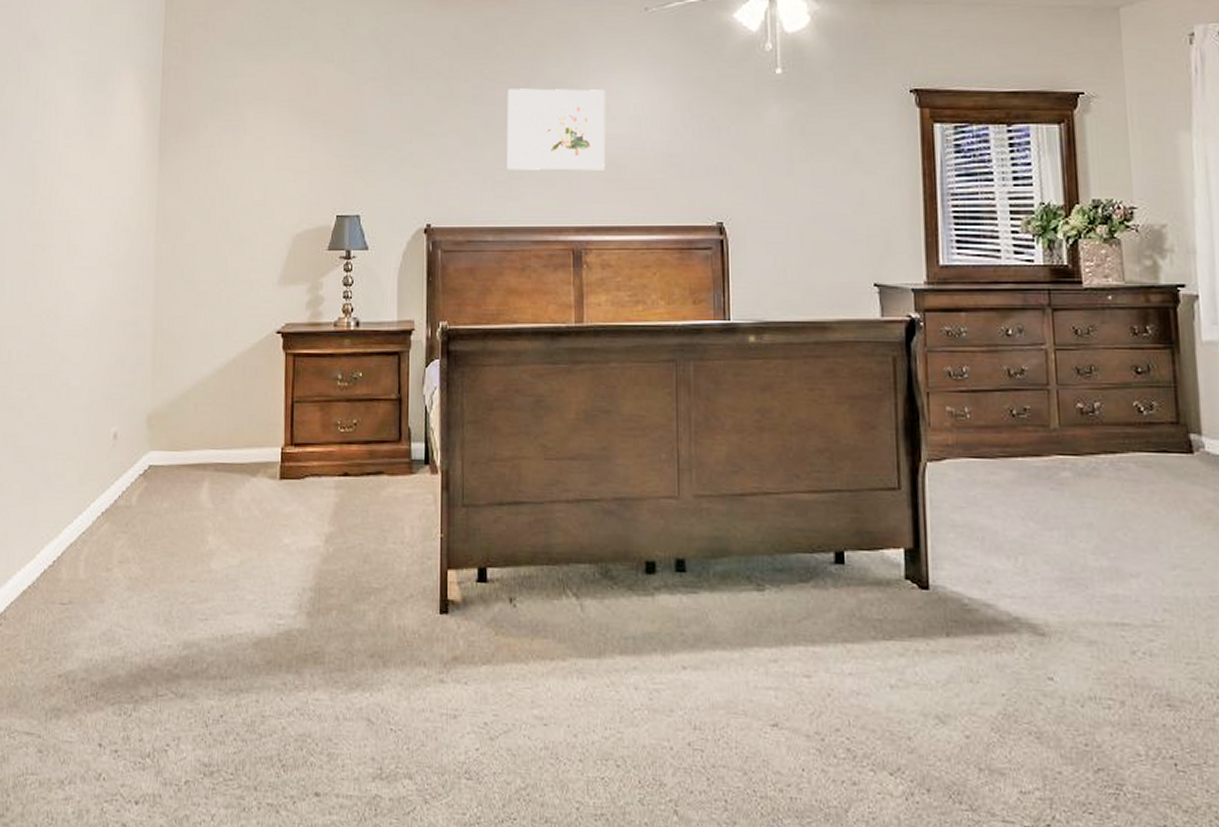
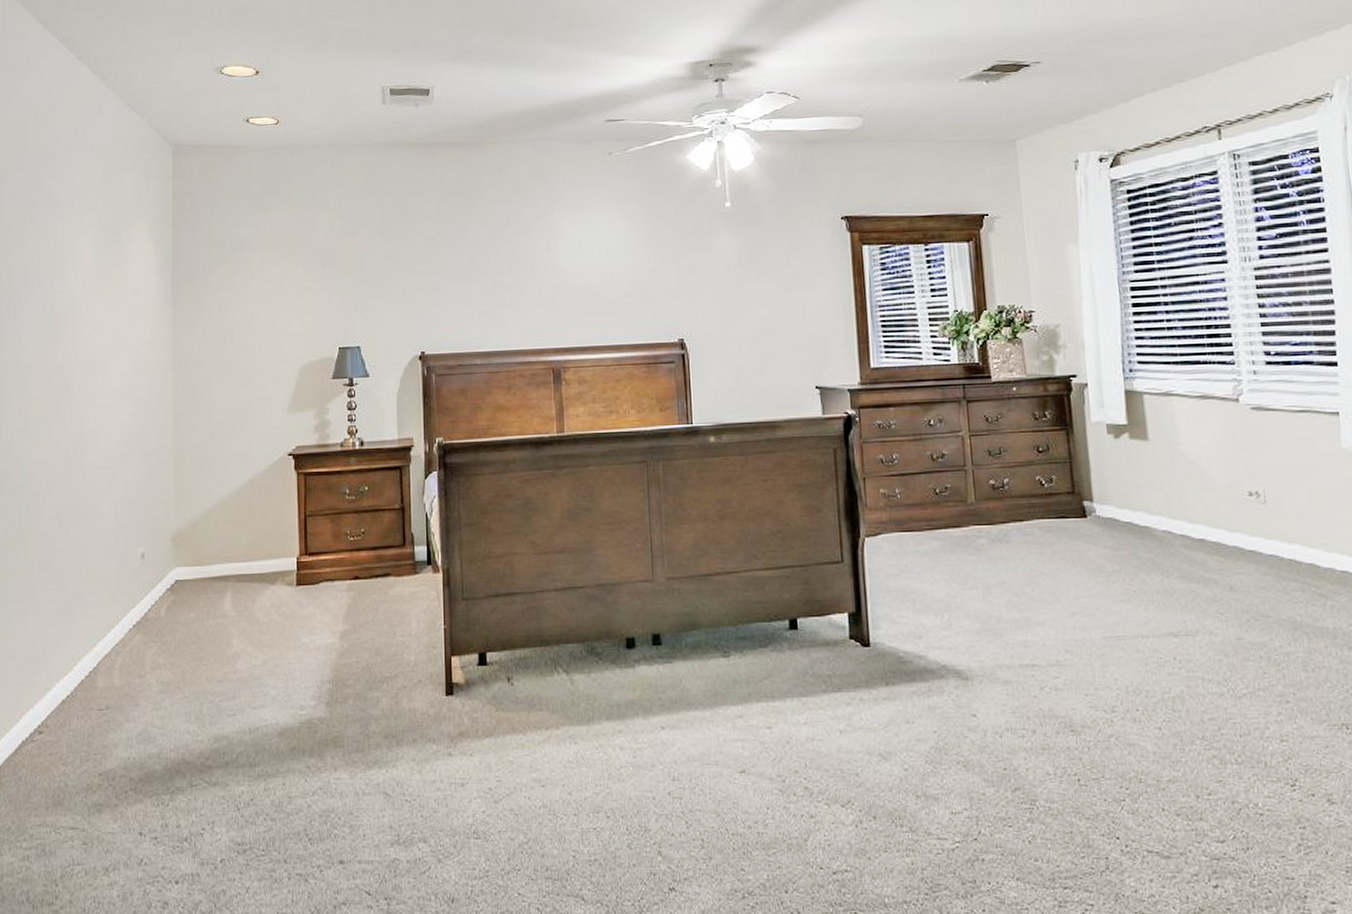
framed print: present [507,88,606,171] -> none [489,226,578,301]

